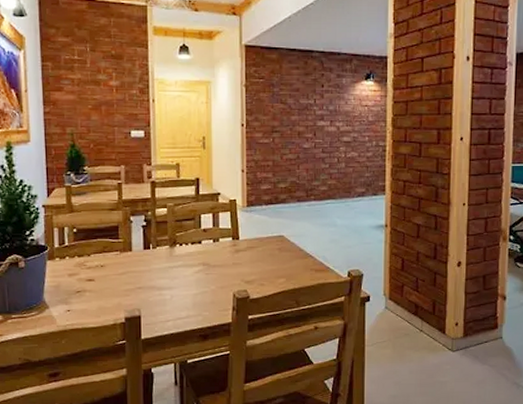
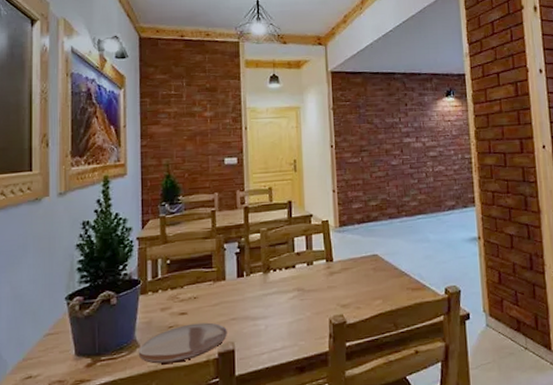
plate: none [47,289,134,324] -> present [138,322,227,364]

